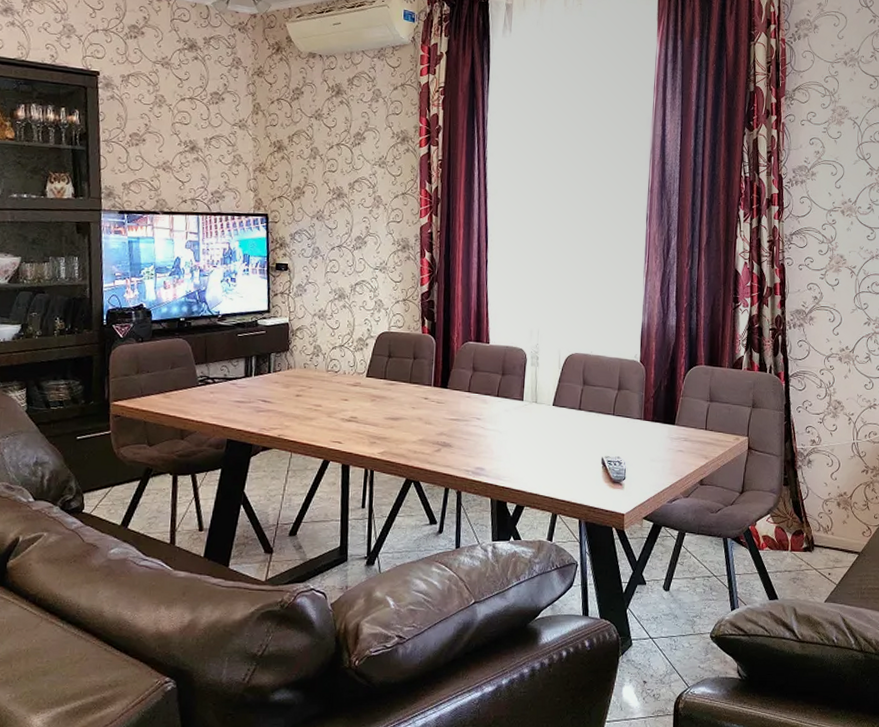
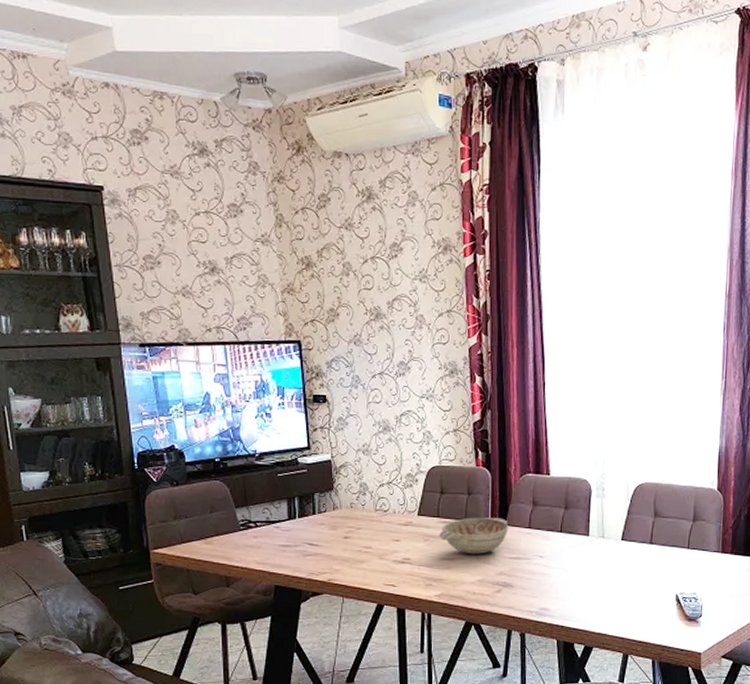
decorative bowl: none [385,380,450,416] -> present [439,517,509,555]

